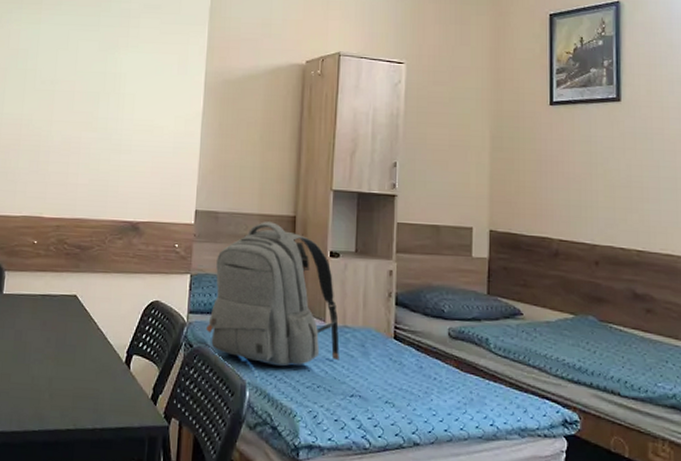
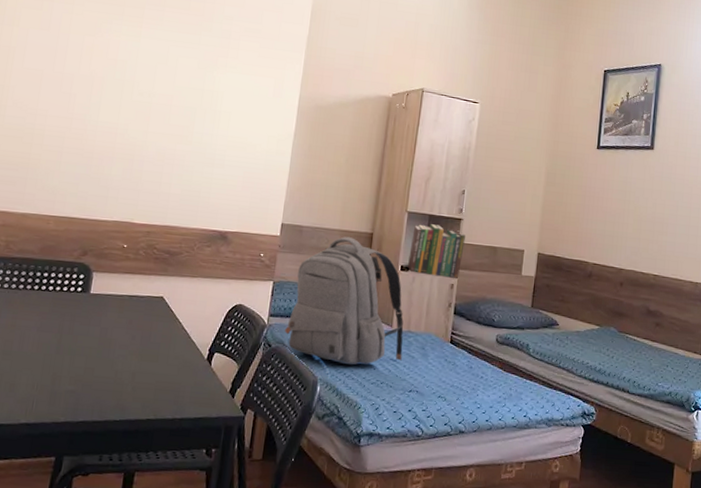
books: none [338,203,401,265] -> present [408,224,465,280]

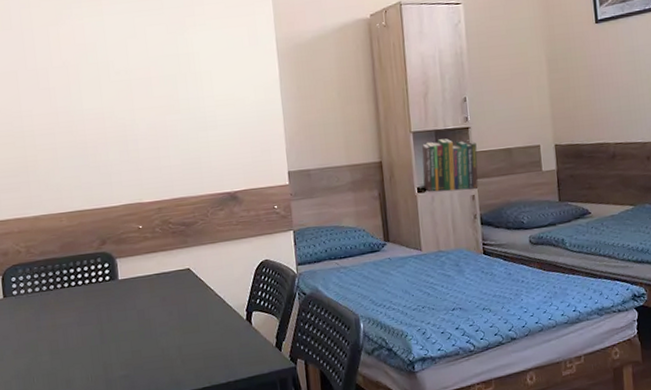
backpack: present [284,237,404,365] -> none [315,170,438,297]

